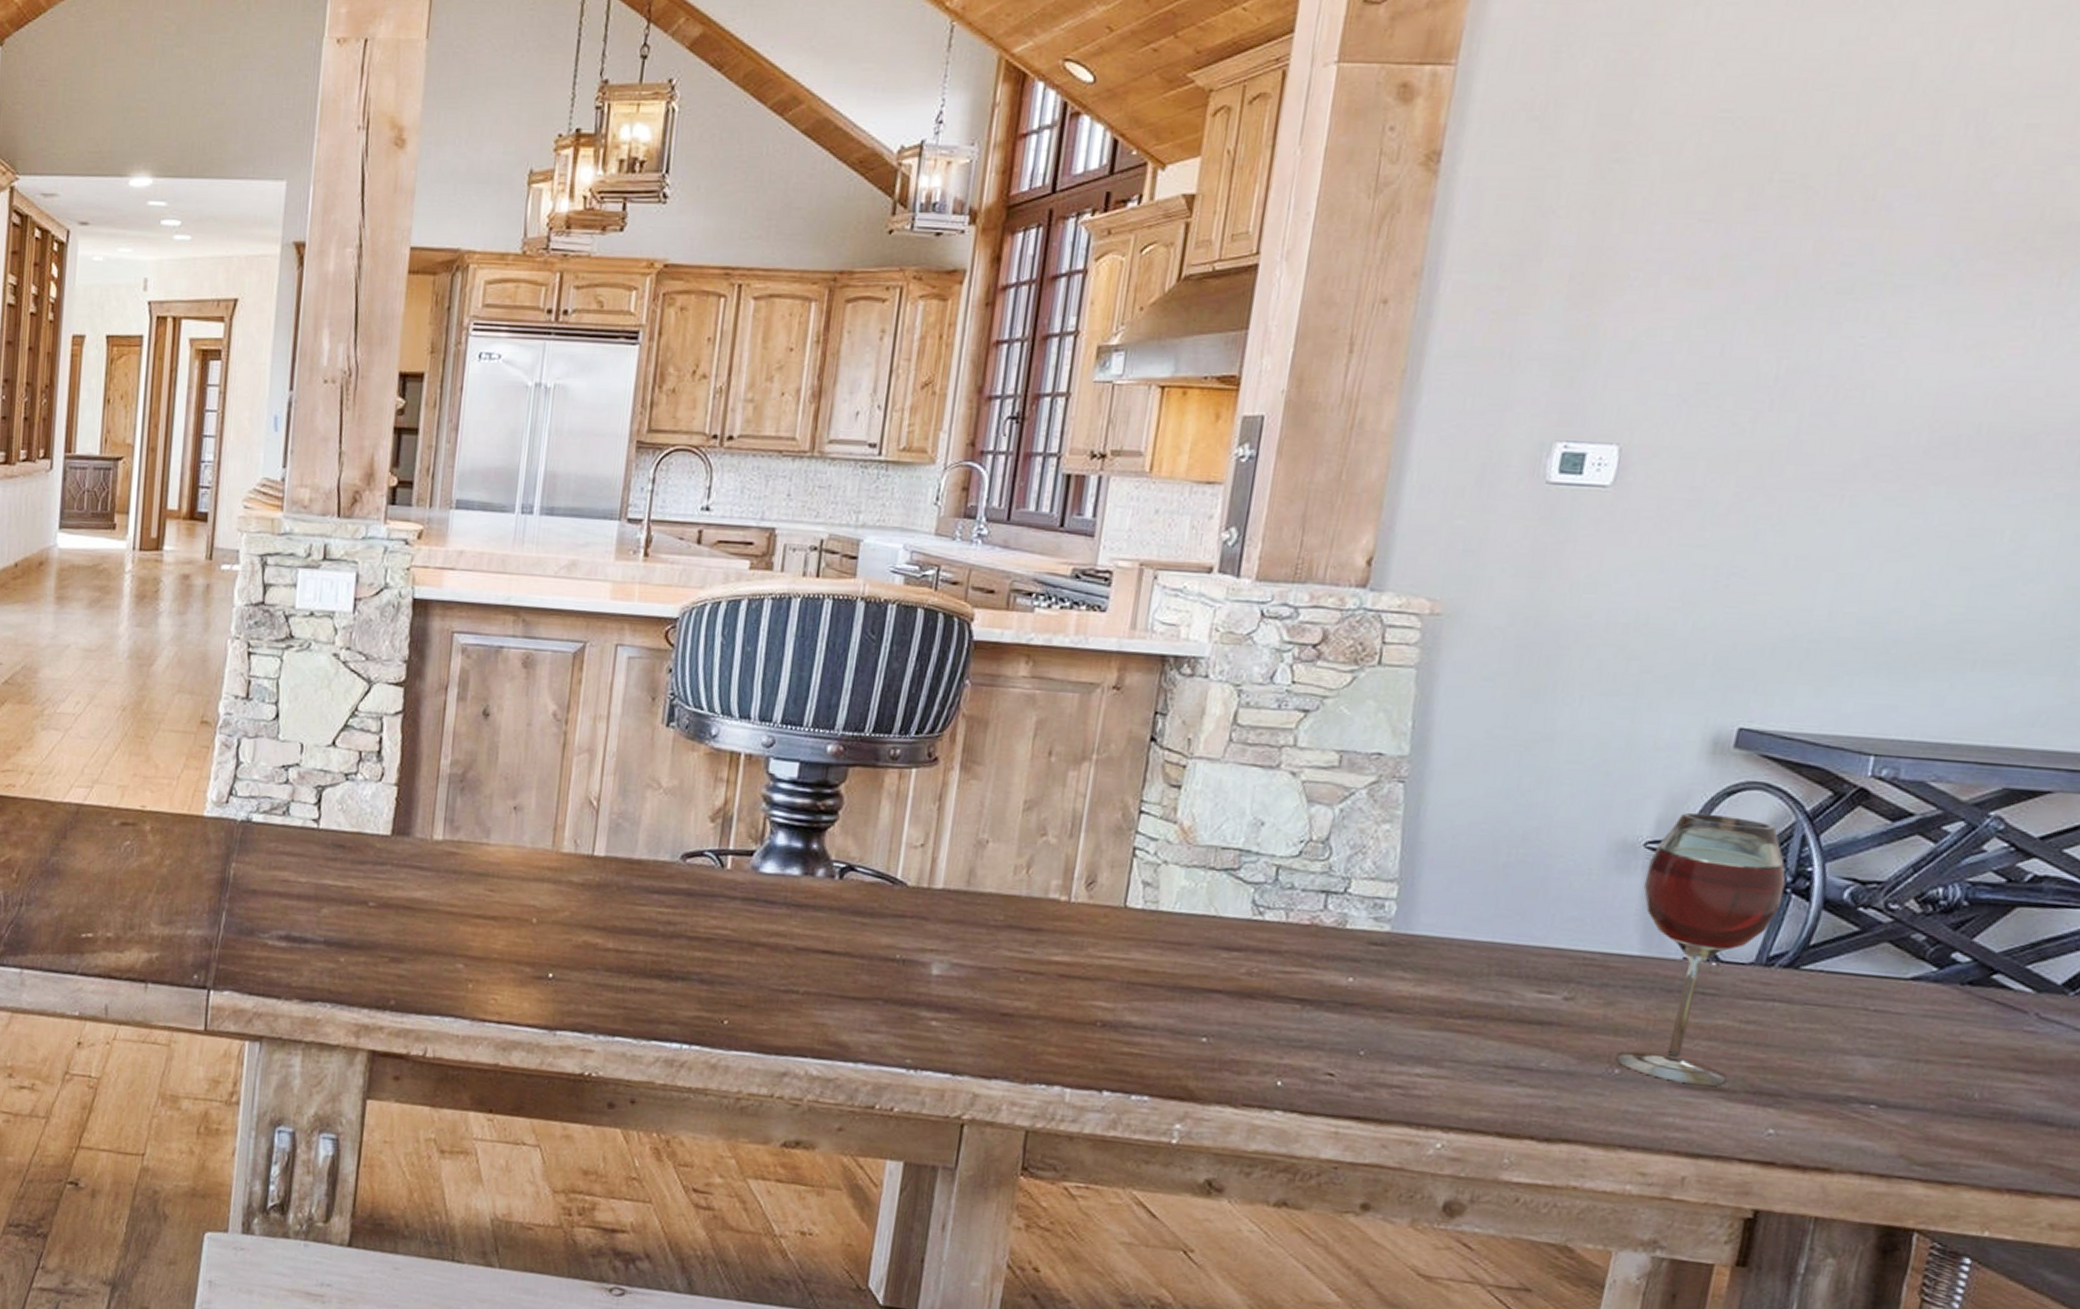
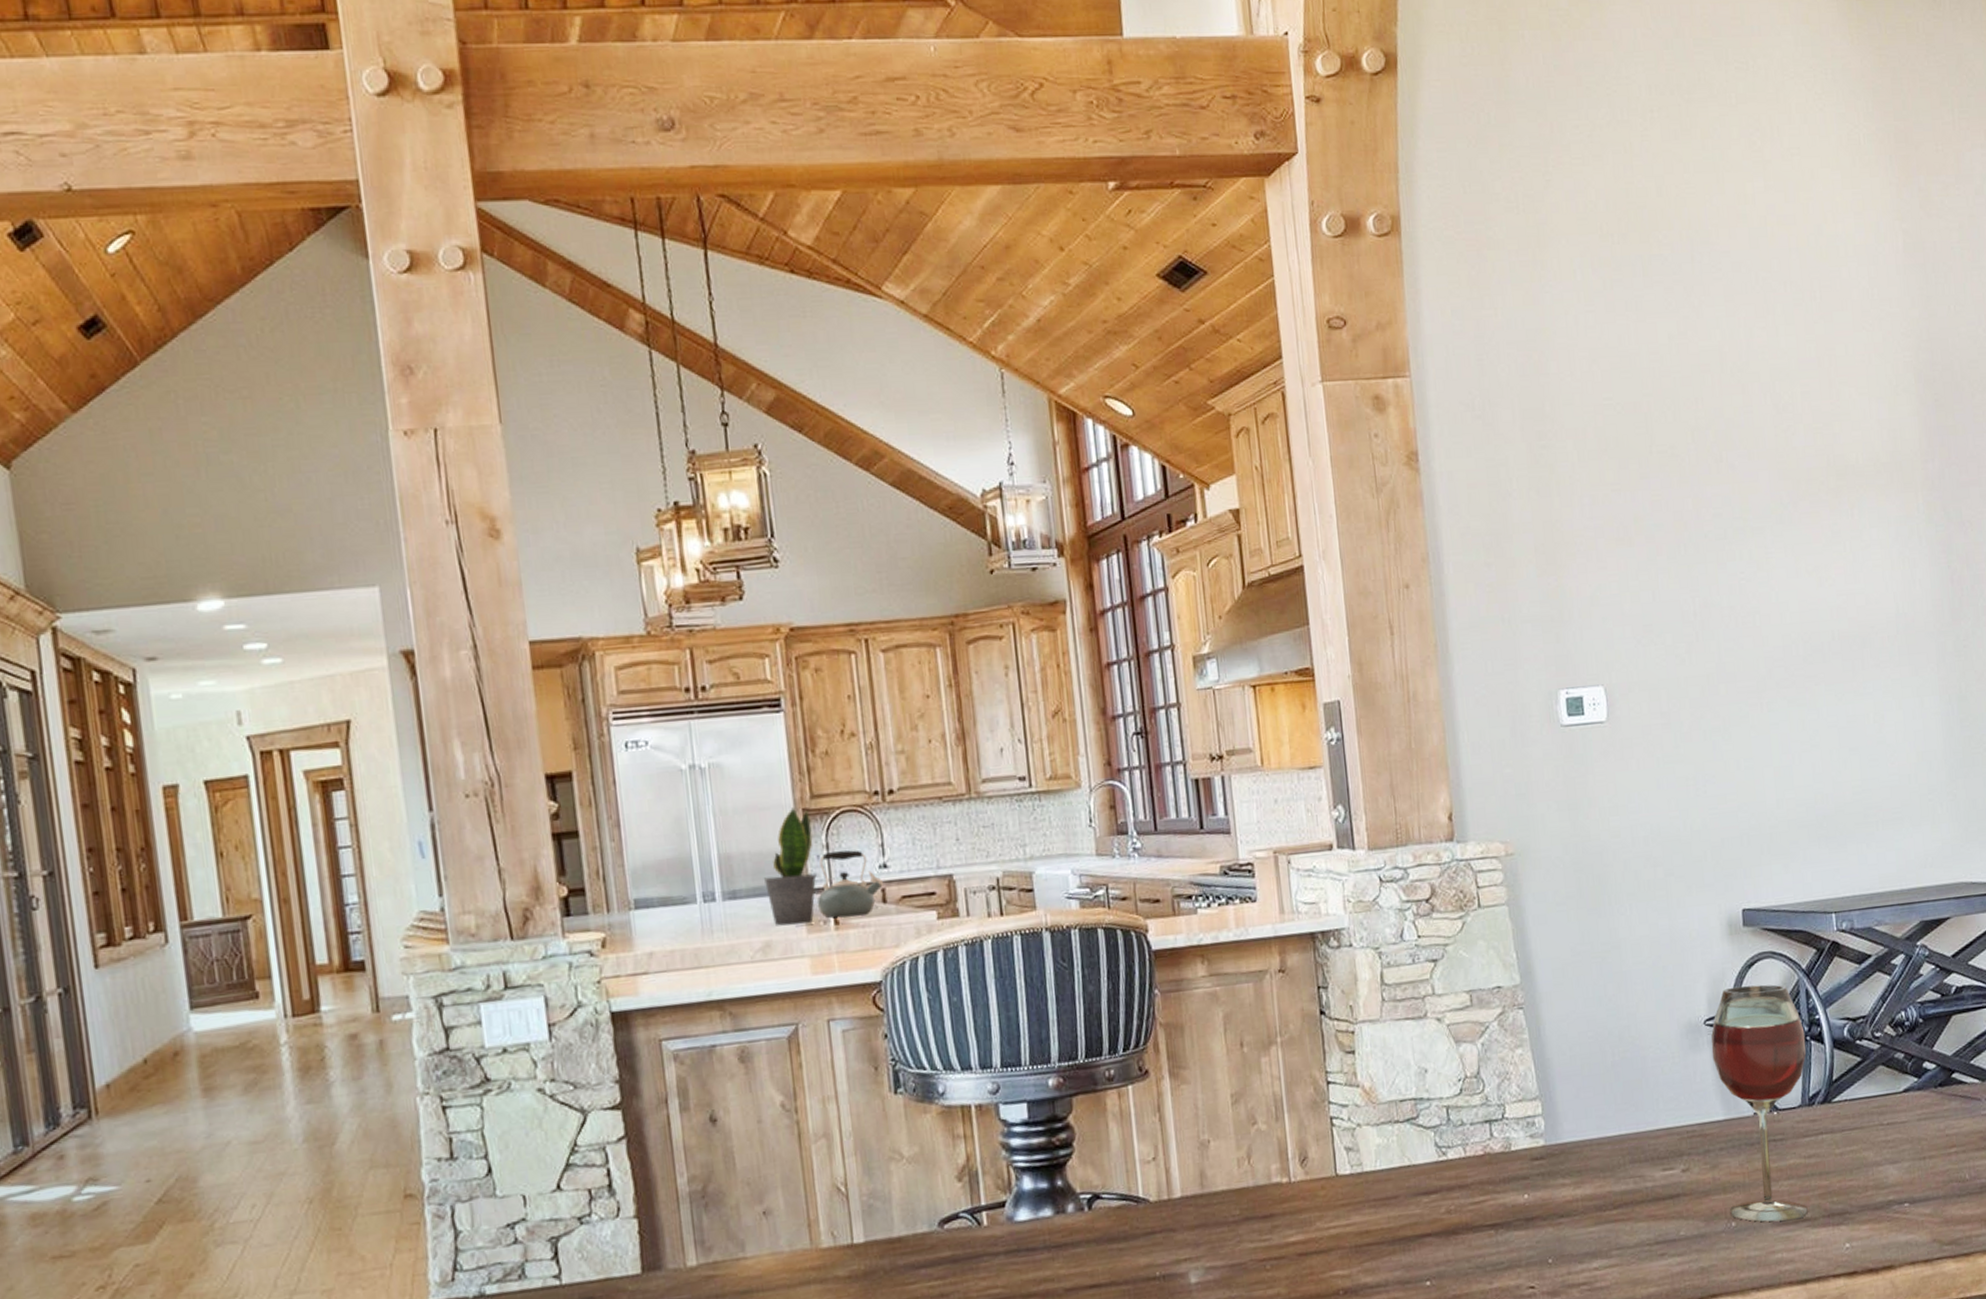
potted plant: none [583,437,643,552] -> present [764,806,817,926]
kettle: none [630,486,703,554] -> present [817,850,884,919]

